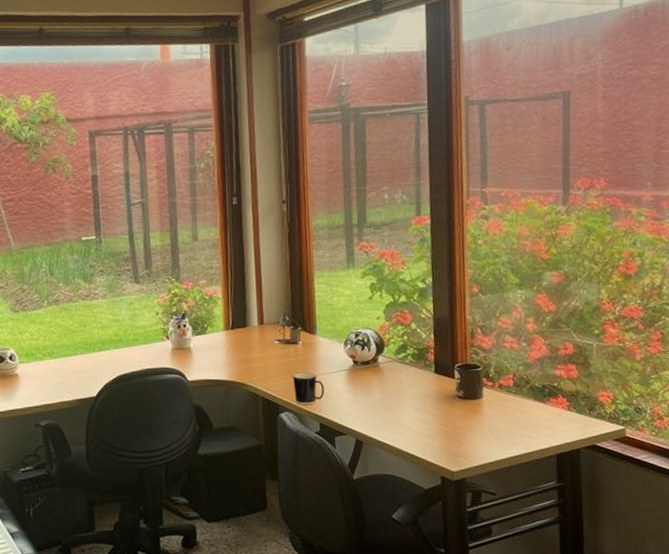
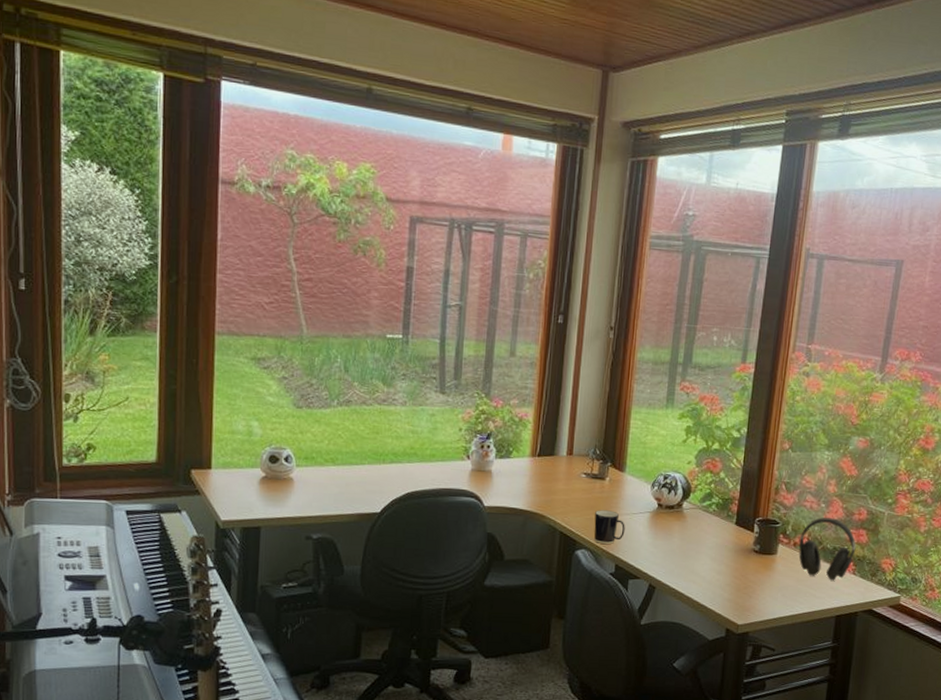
headphones: none [504,356,567,419] -> present [798,517,856,581]

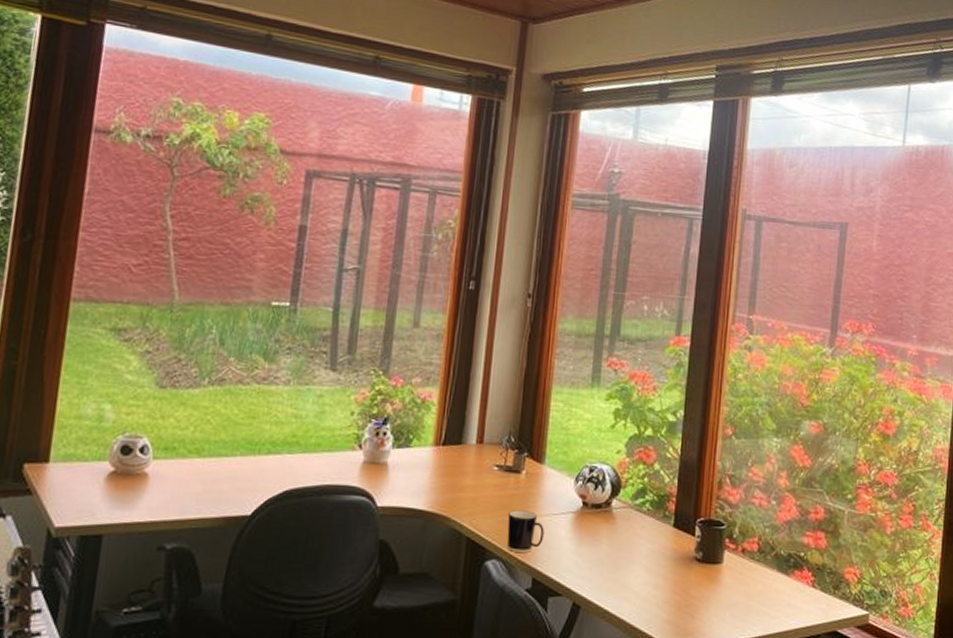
headphones: present [798,517,856,581] -> none [747,517,814,595]

